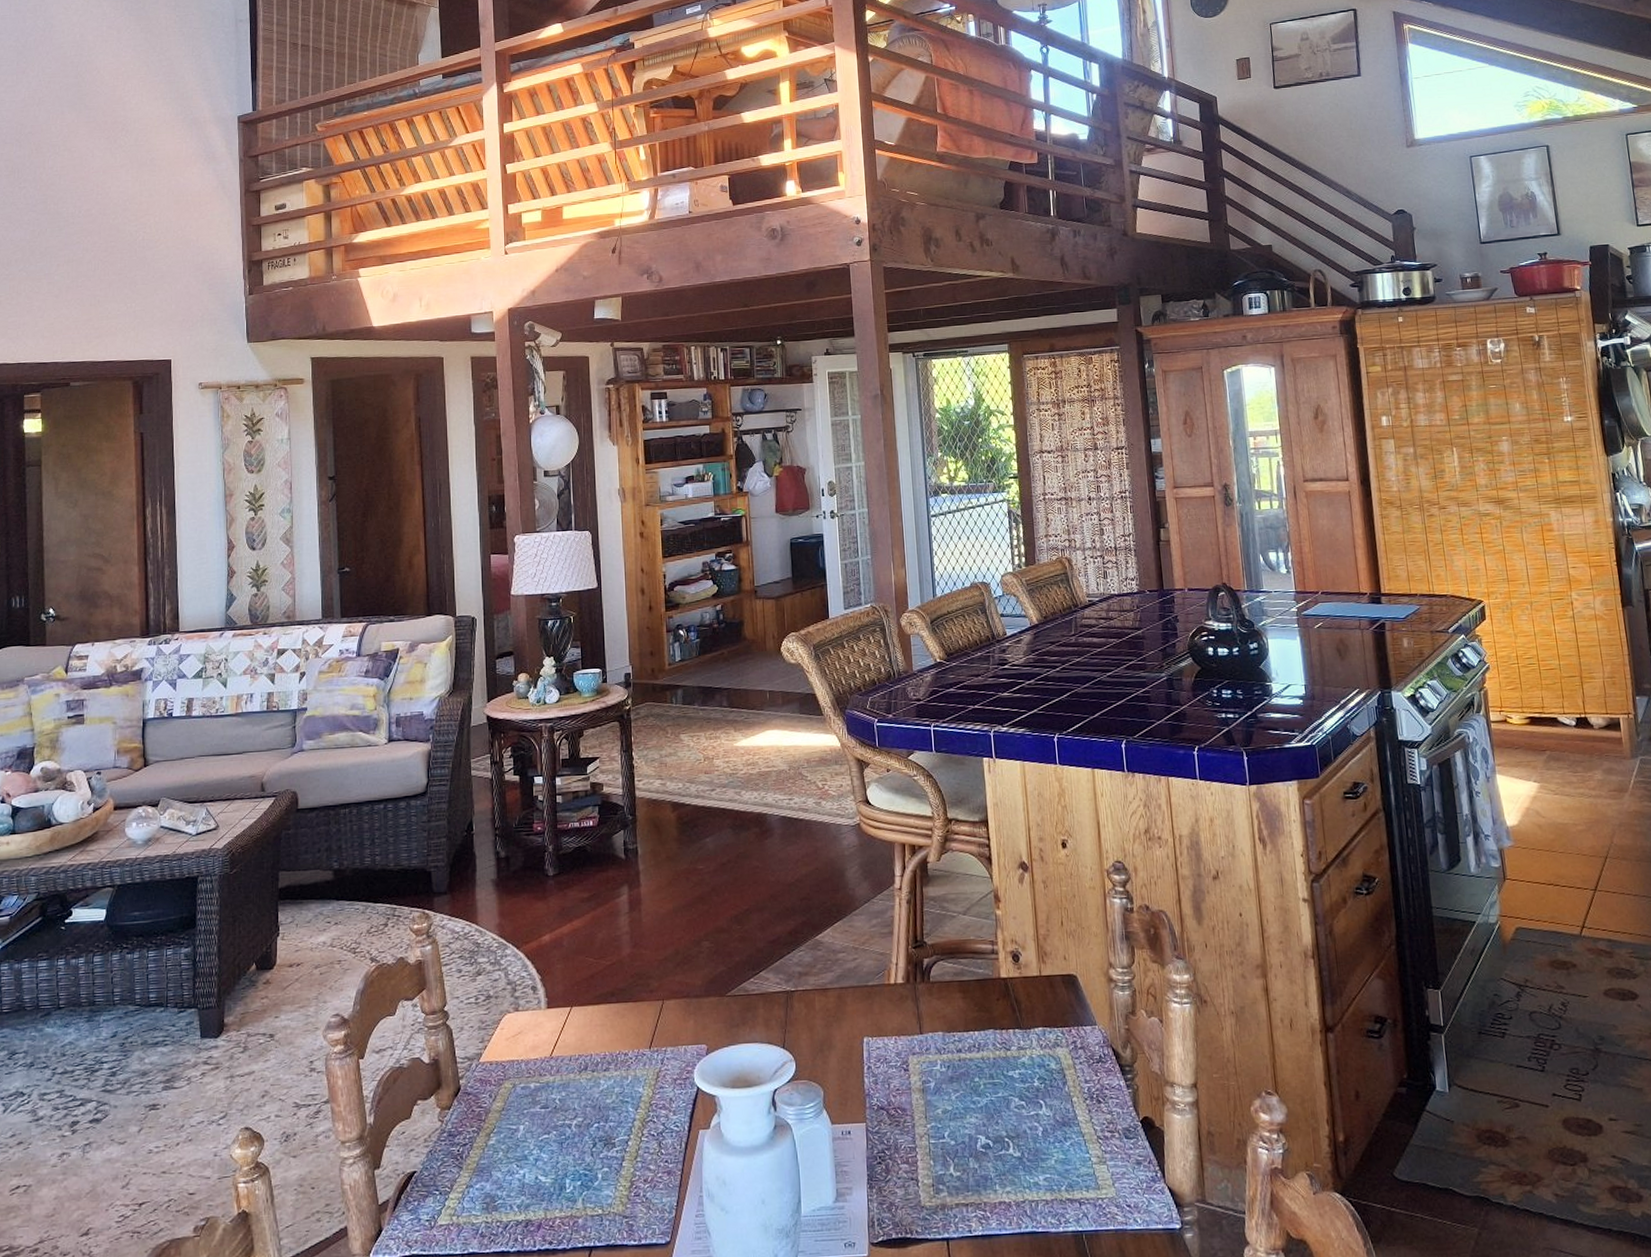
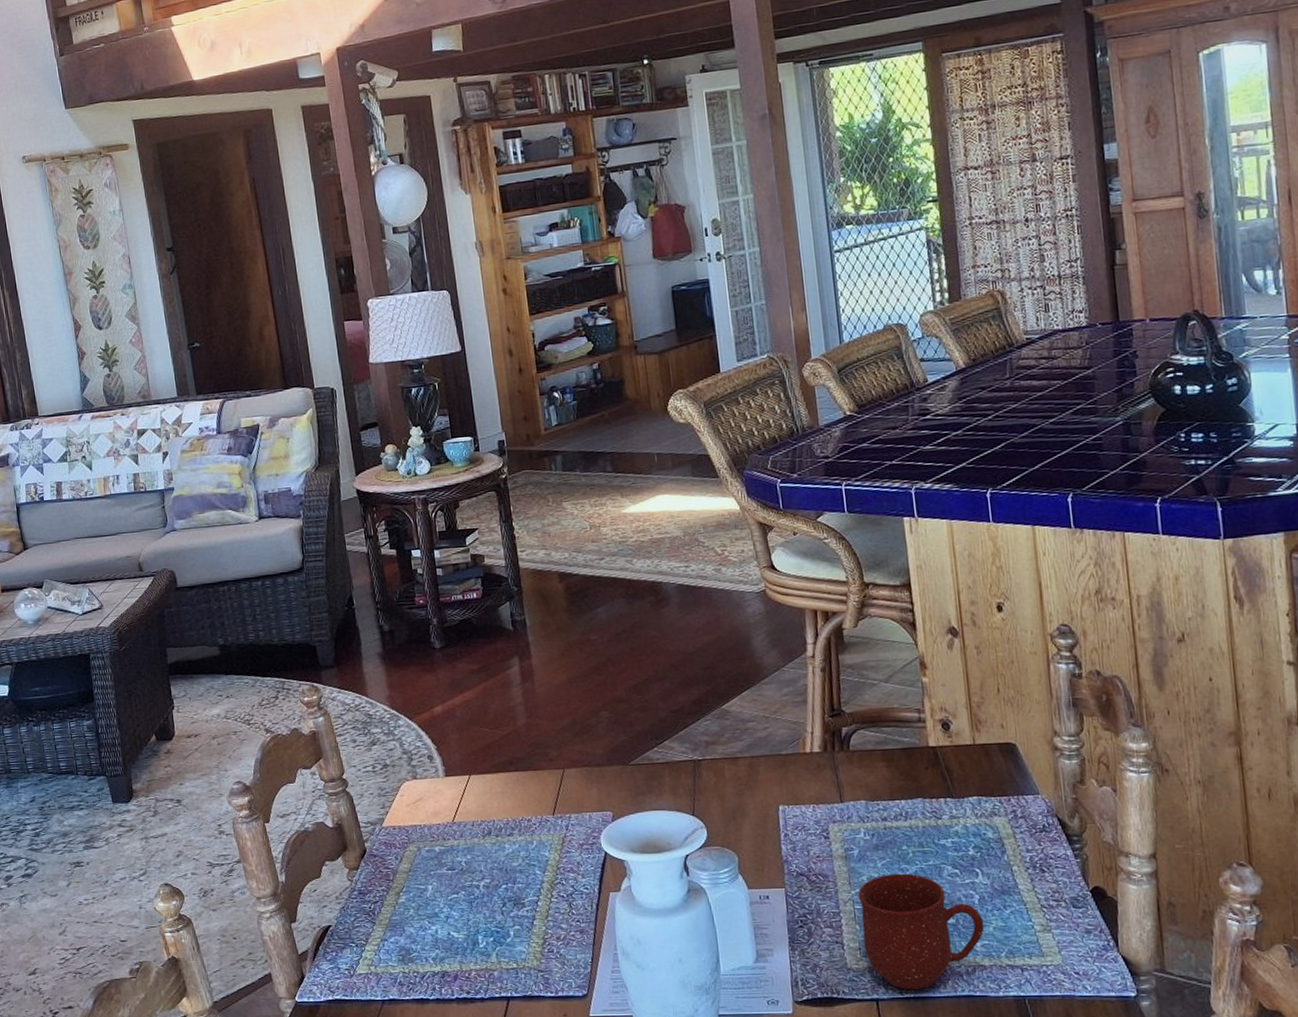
mug: none [933,1106,1047,1228] -> present [857,873,984,990]

